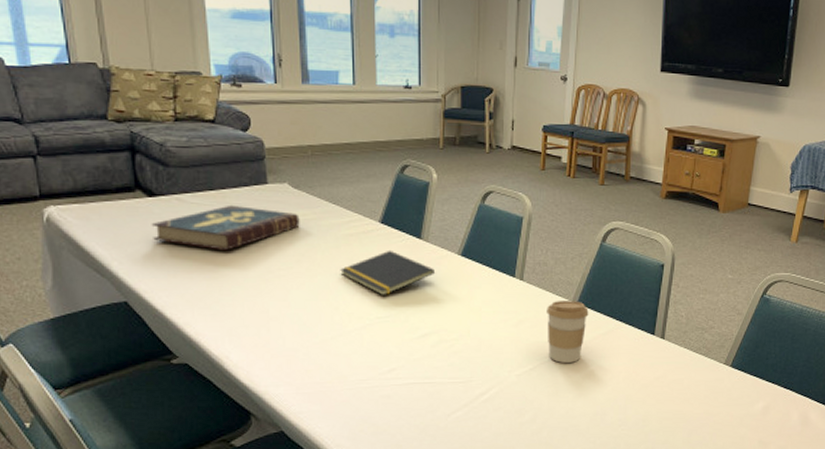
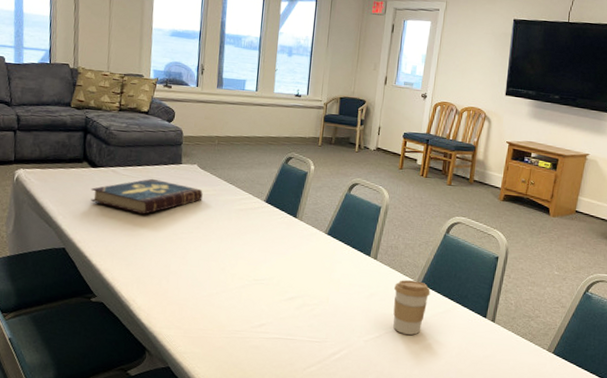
notepad: present [340,250,436,296] -> none [229,224,306,263]

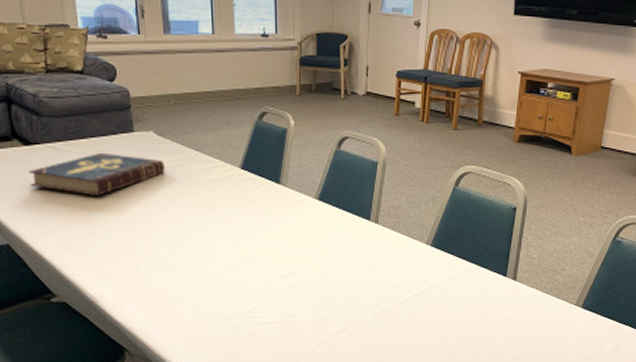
coffee cup: present [393,280,431,335] -> none [401,243,442,303]

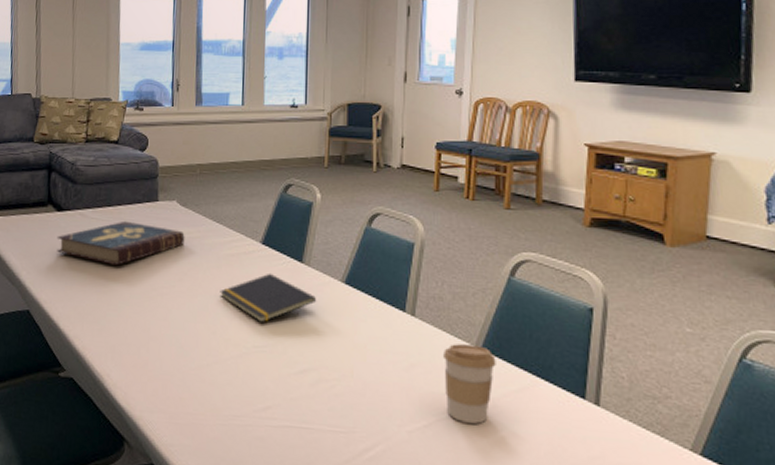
notepad: none [204,194,294,239] -> present [220,273,317,324]
coffee cup: none [401,243,442,303] -> present [444,344,496,424]

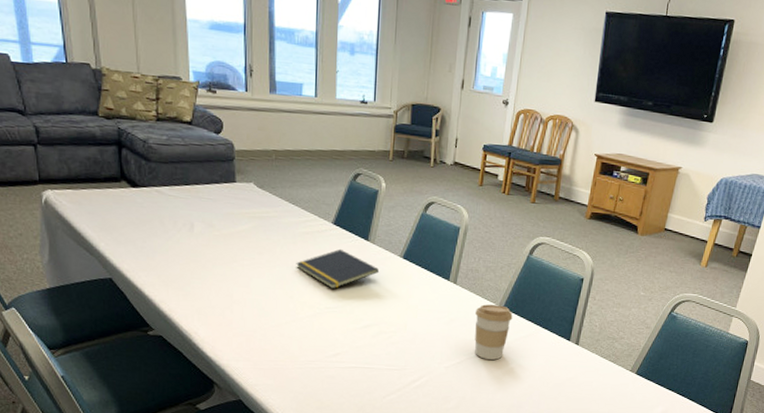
book: present [56,220,185,266] -> none [134,199,263,240]

